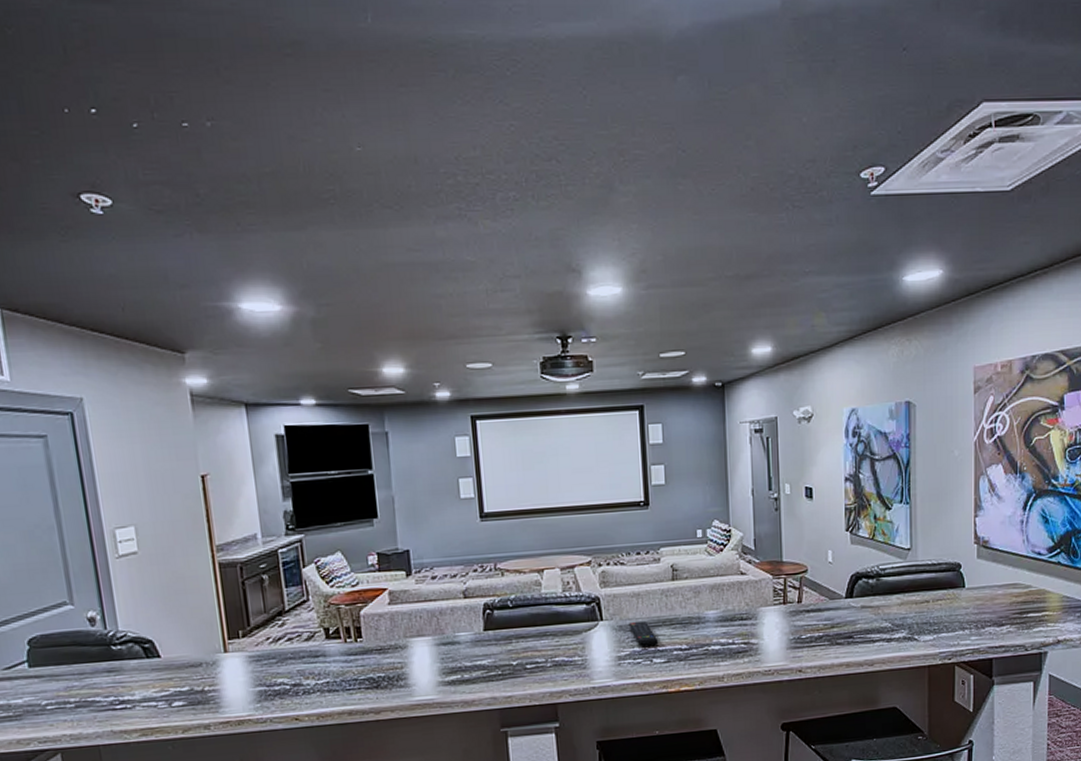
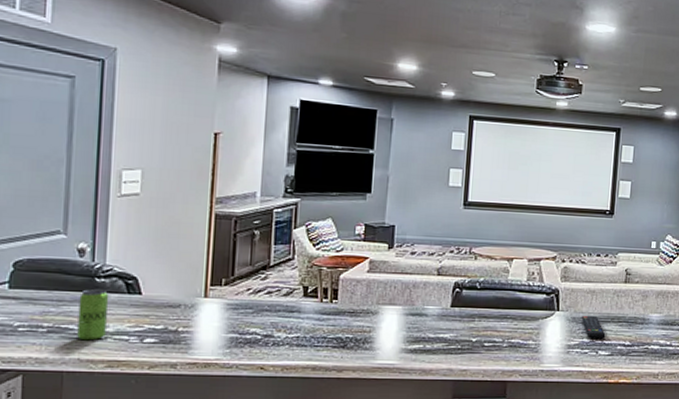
beverage can: none [99,656,133,712] -> present [77,288,109,341]

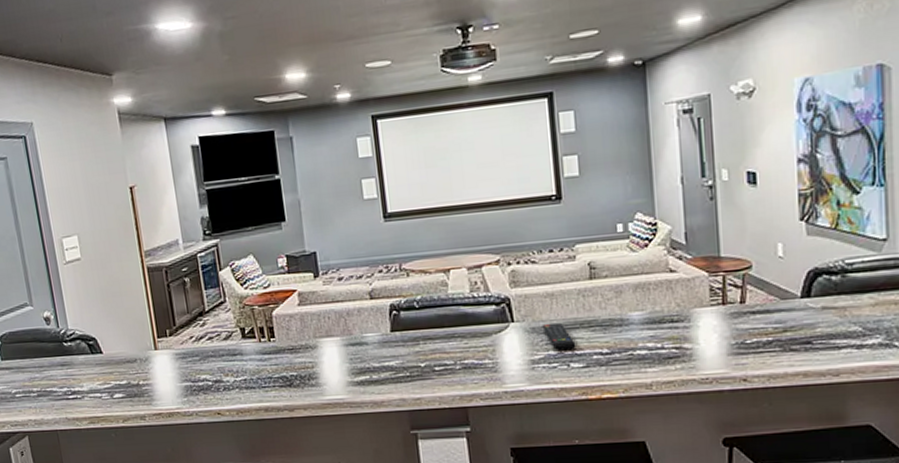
beverage can: present [77,288,109,341] -> none [55,351,82,401]

